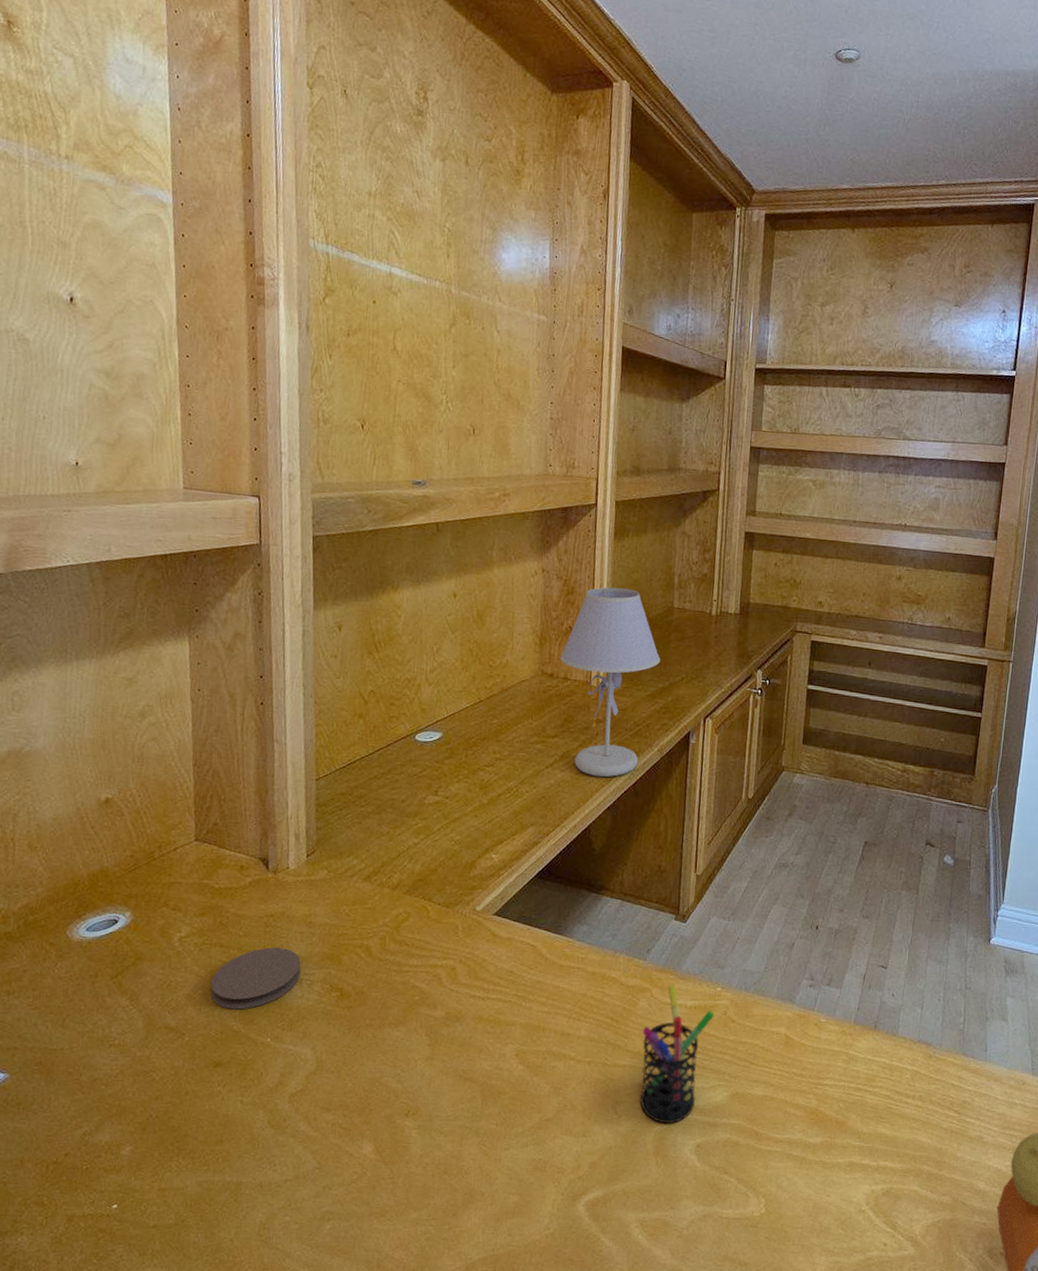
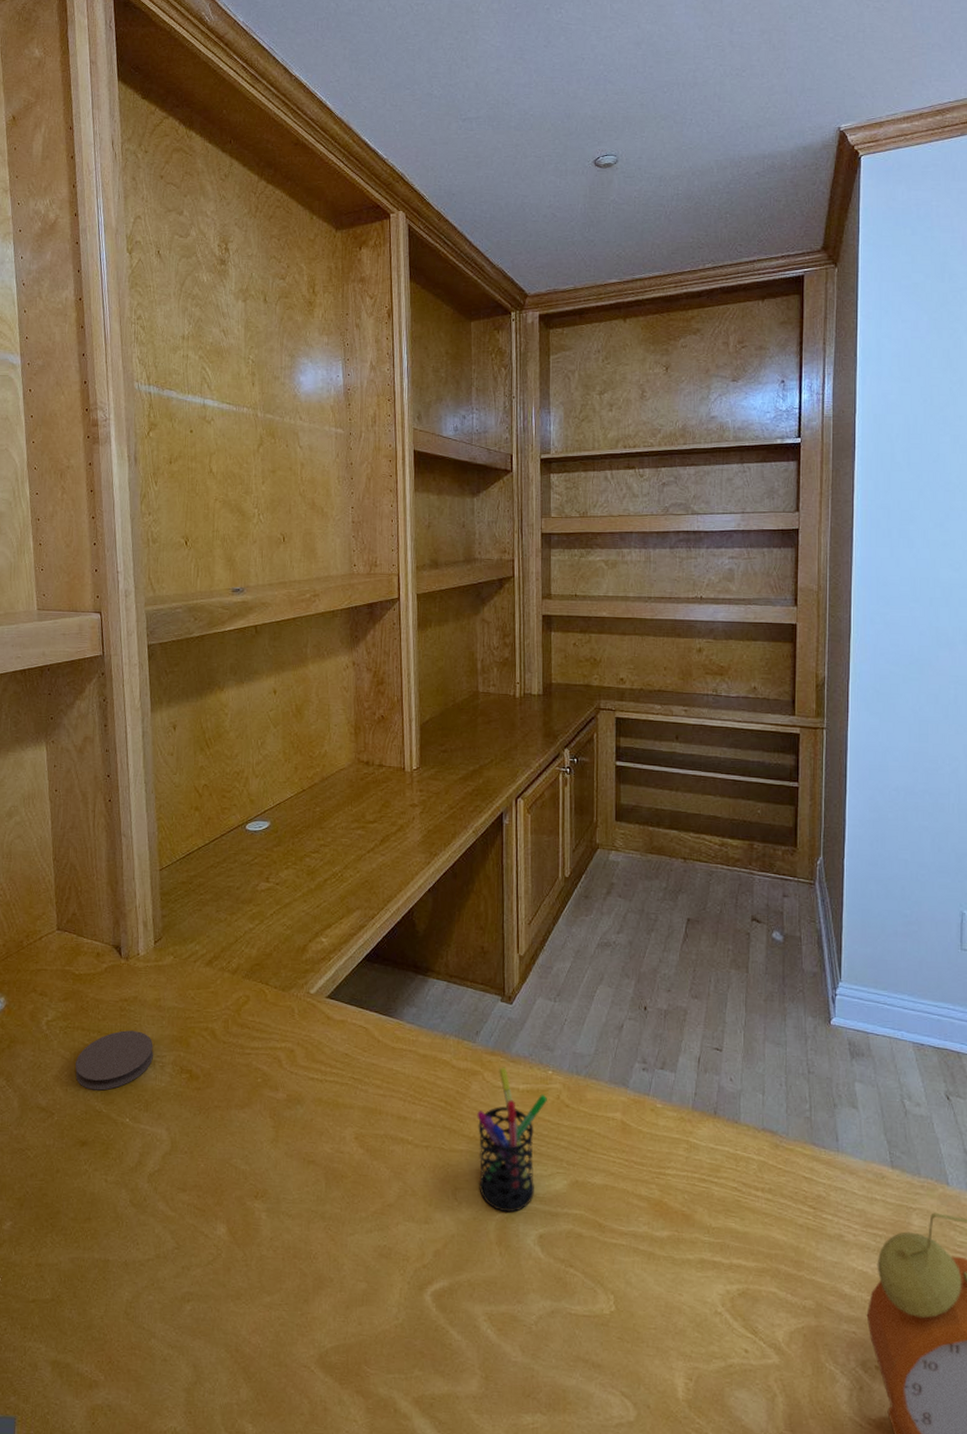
table lamp: present [560,587,661,778] -> none [374,676,470,860]

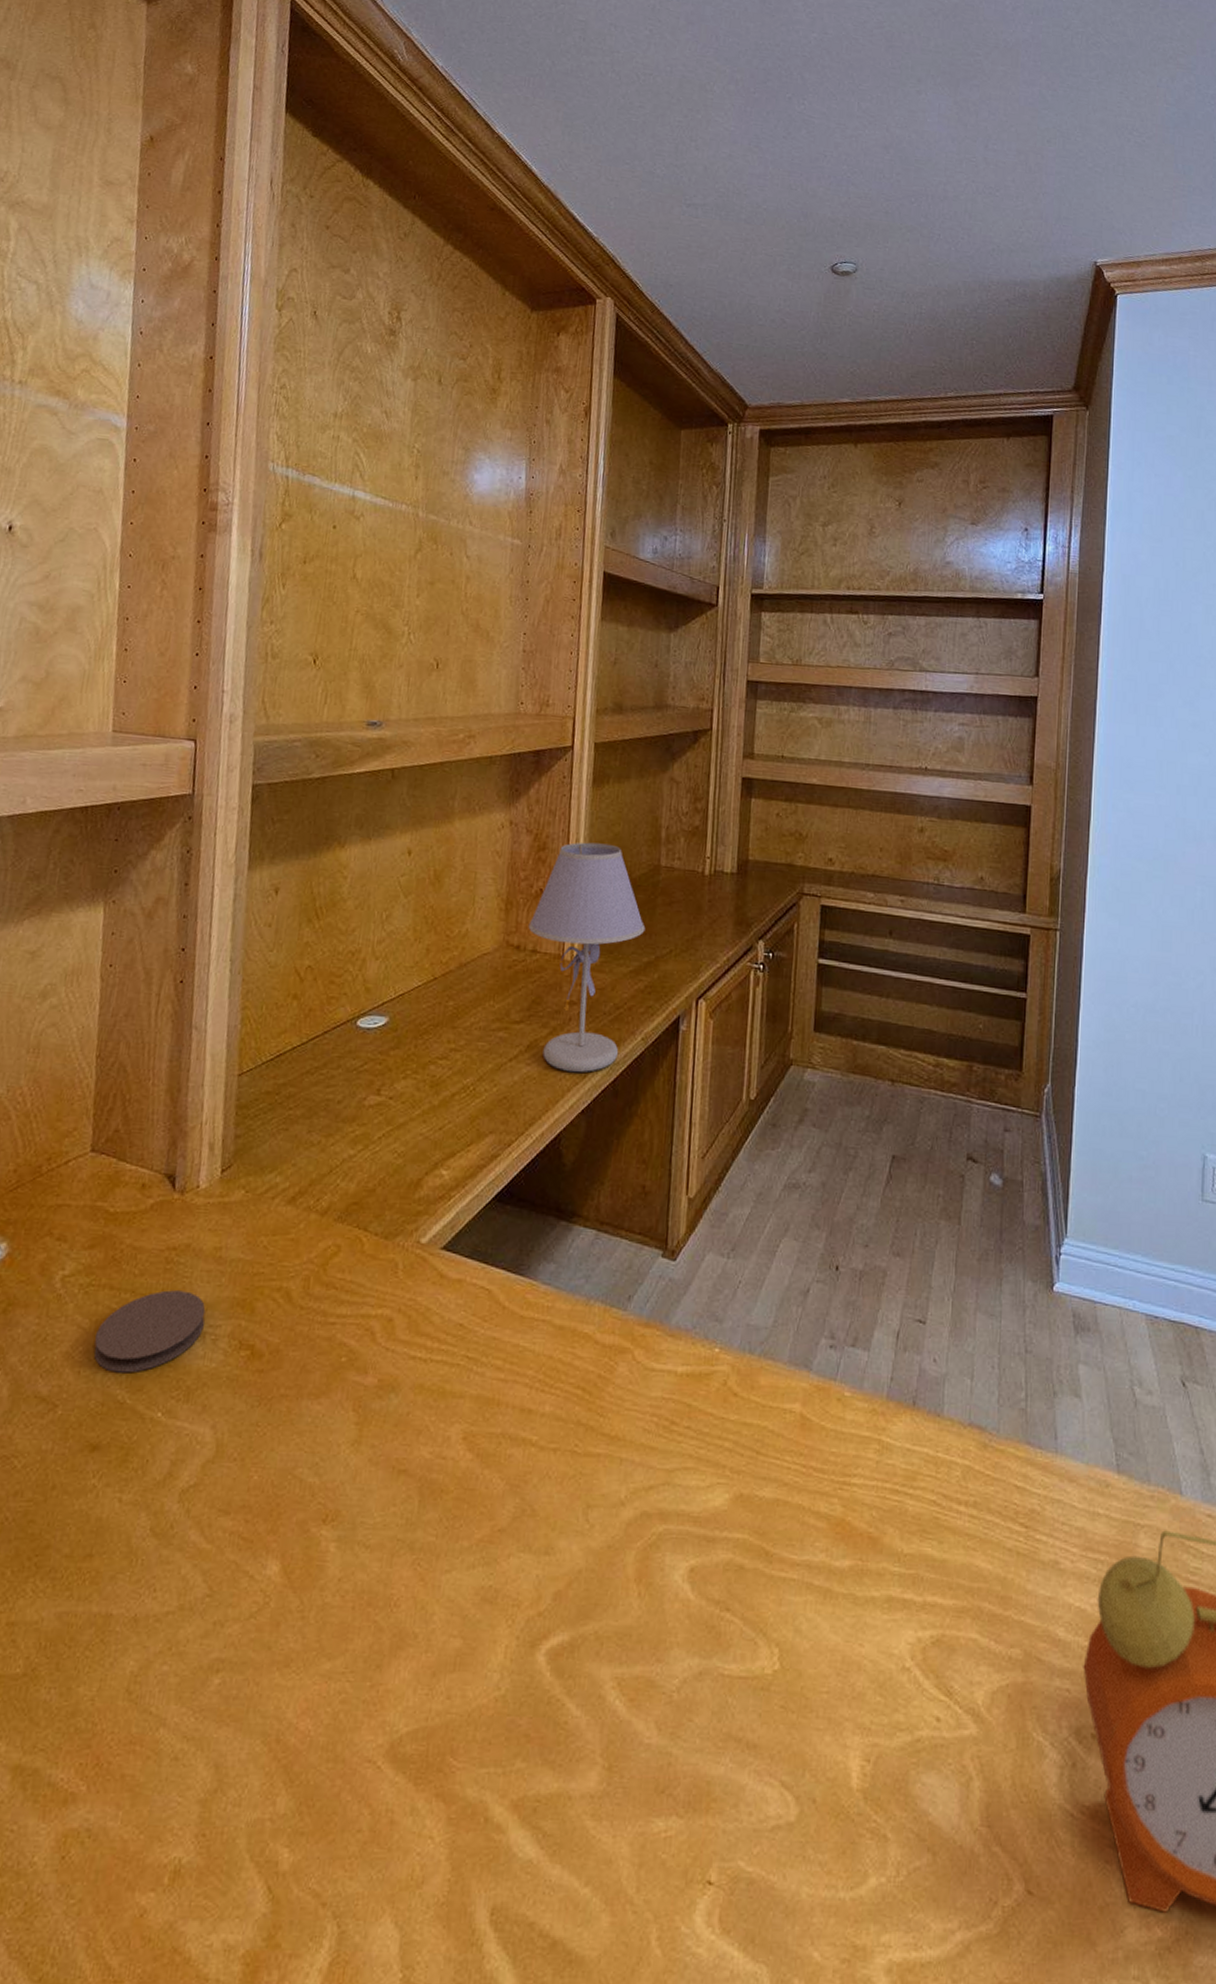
table lamp: none [374,676,470,860] -> present [528,842,646,1073]
pen holder: present [477,1067,547,1213] -> none [618,1343,711,1538]

